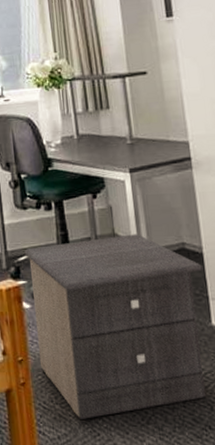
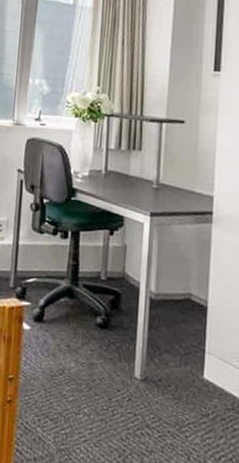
nightstand: present [24,234,207,419] -> none [29,271,205,448]

